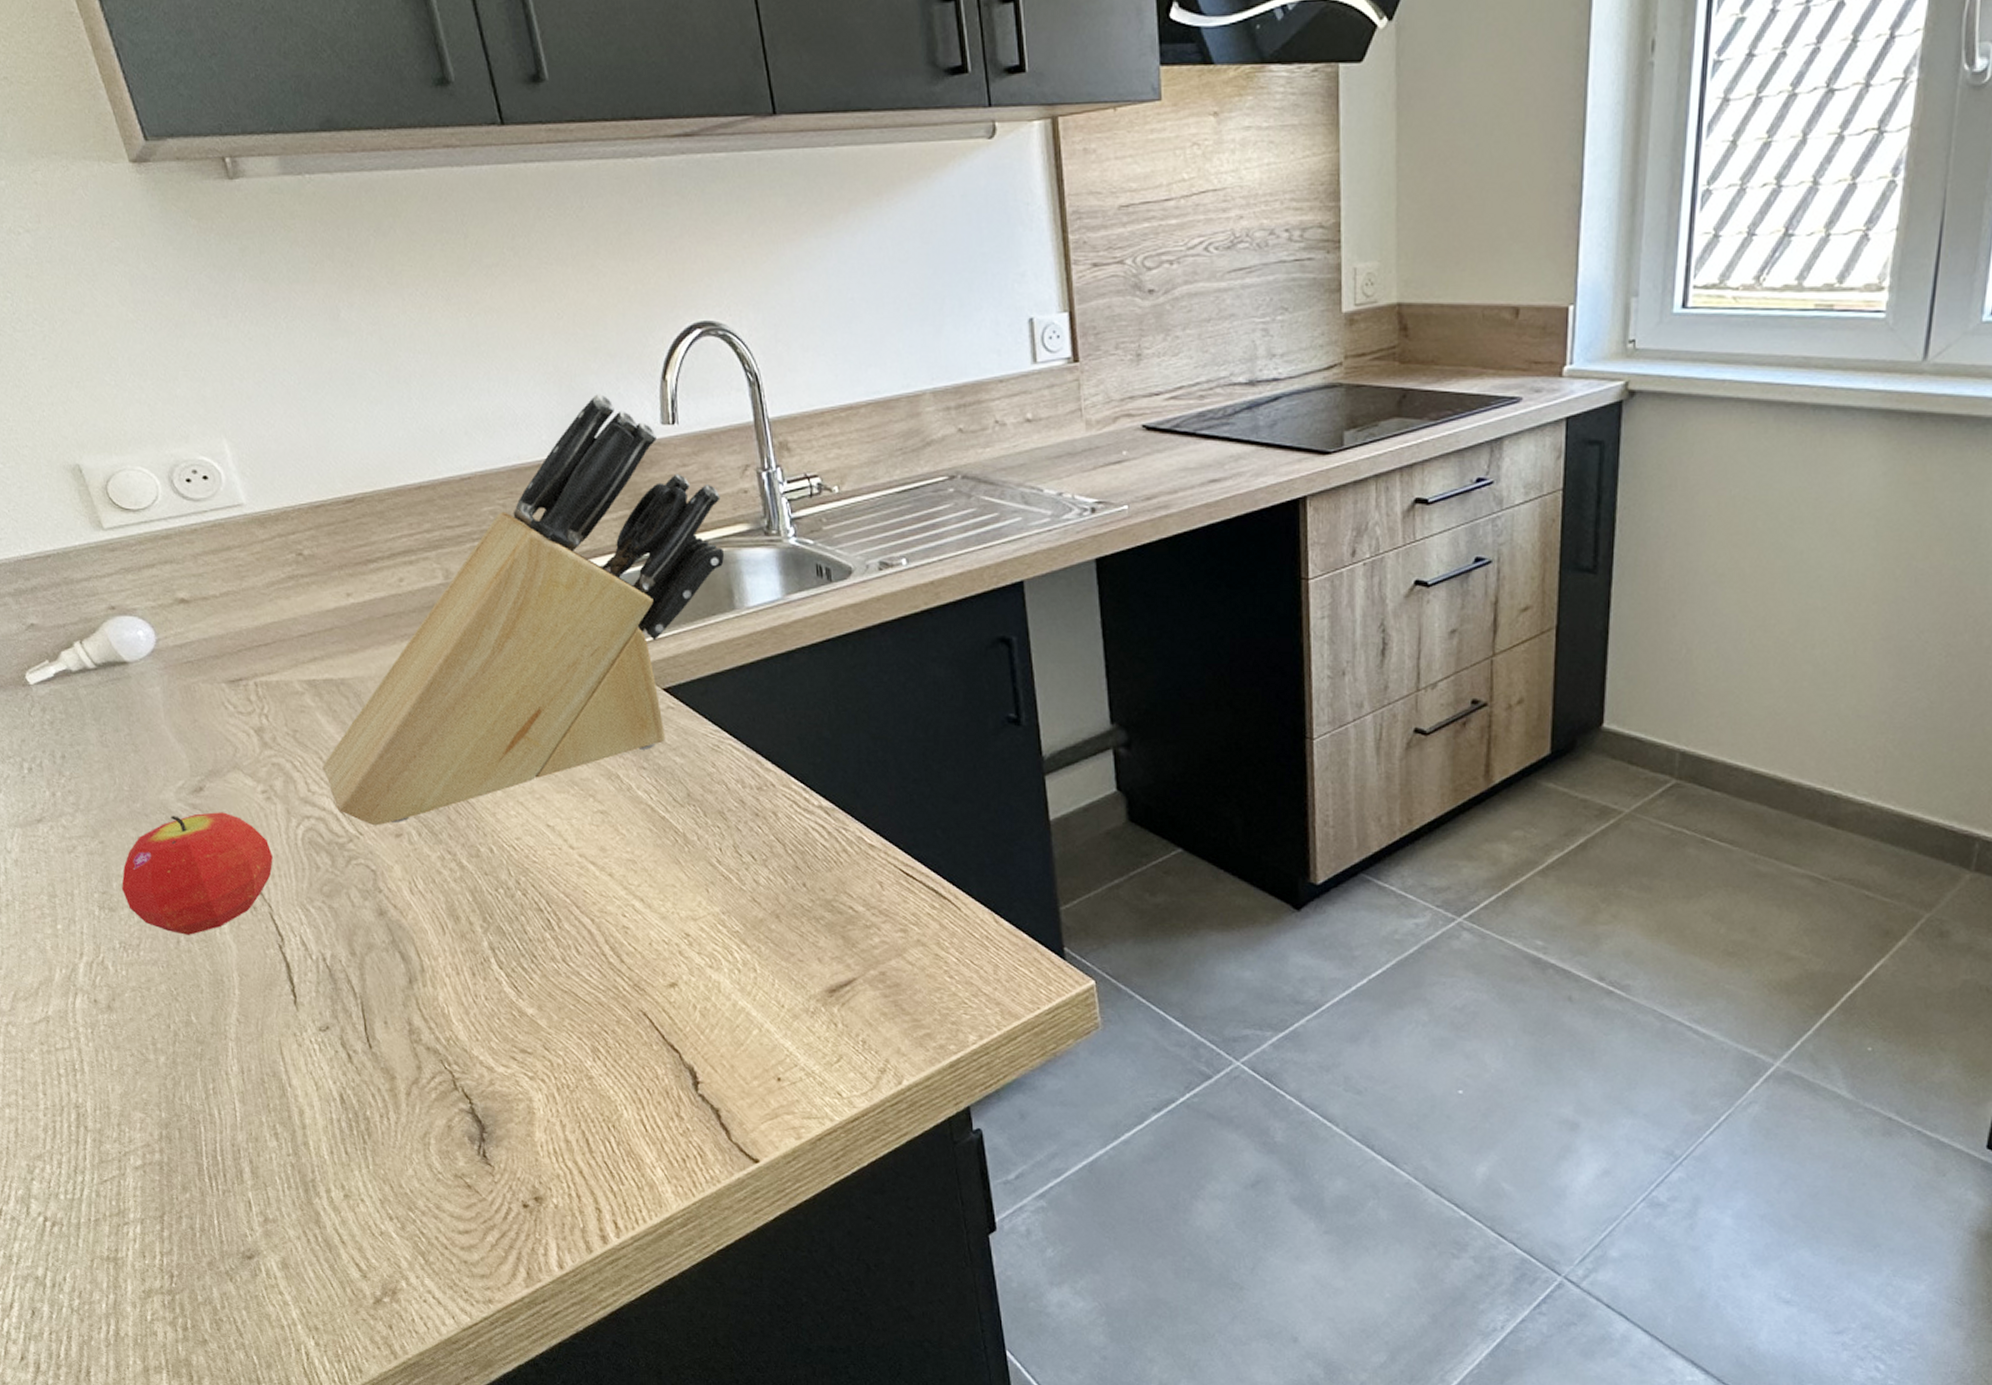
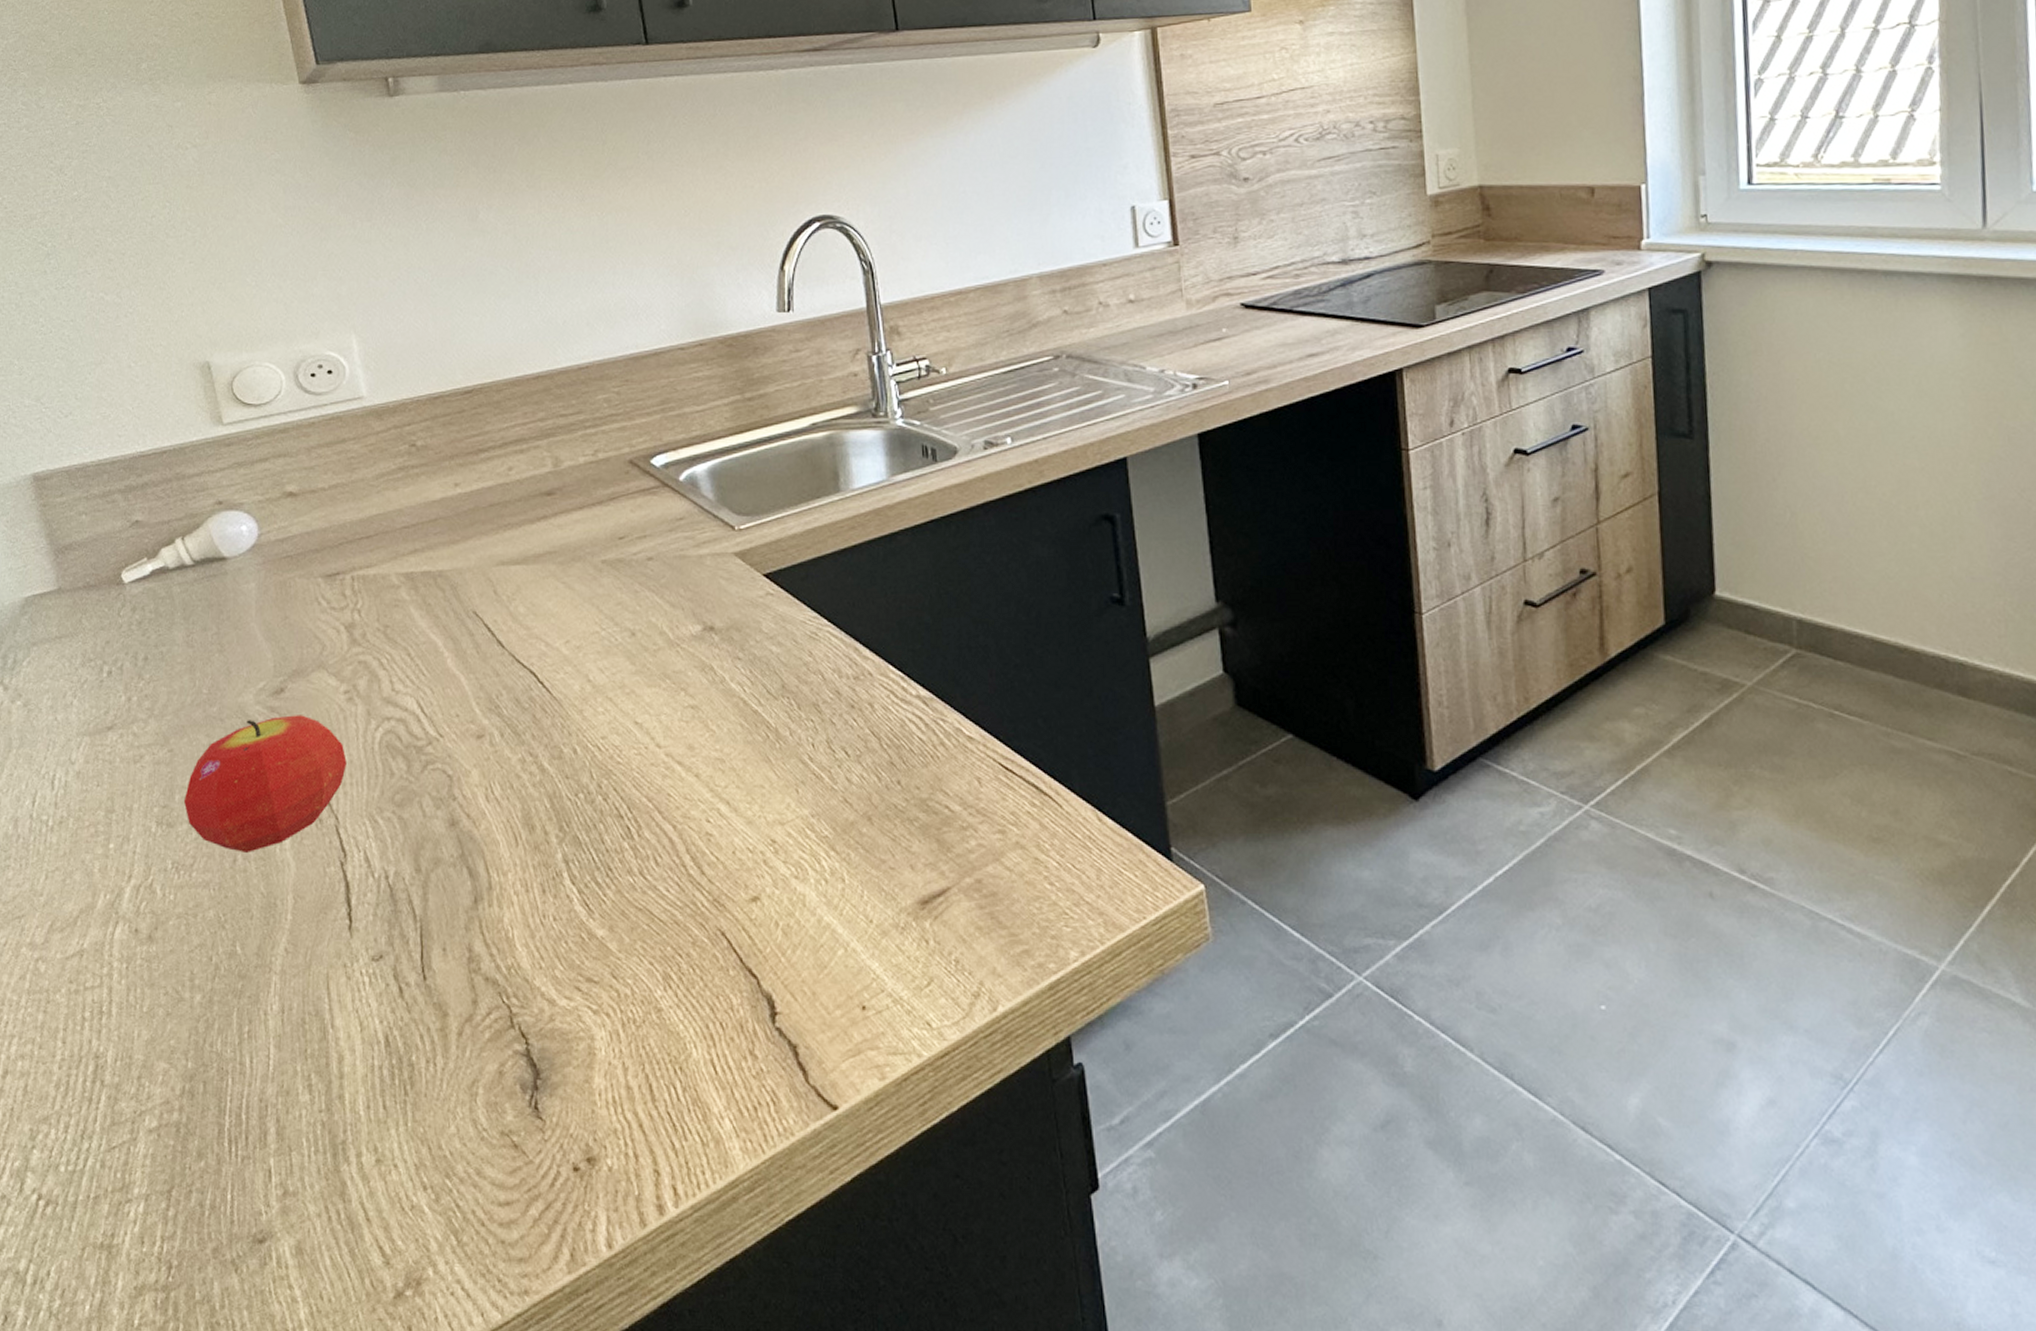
knife block: present [322,394,724,826] -> none [409,285,831,727]

